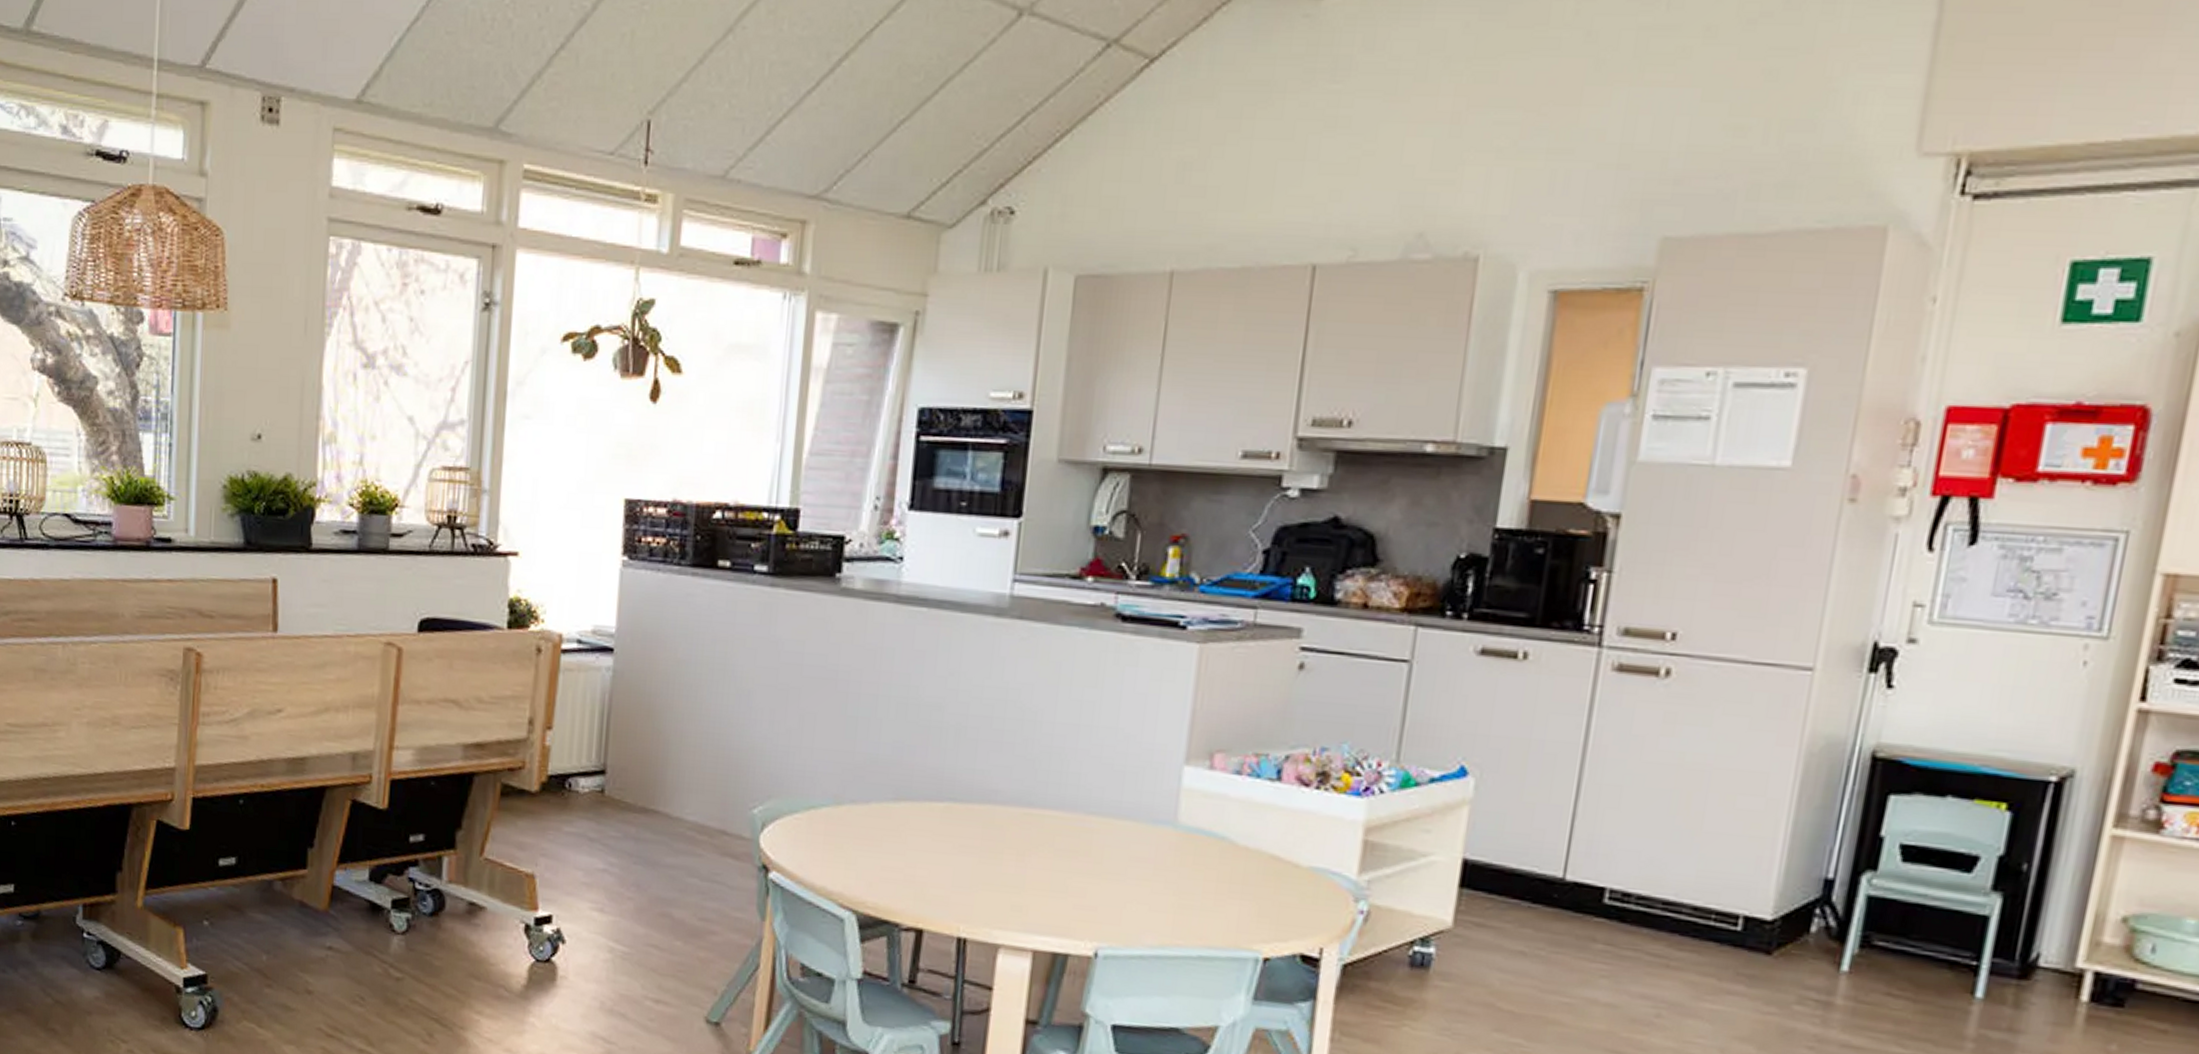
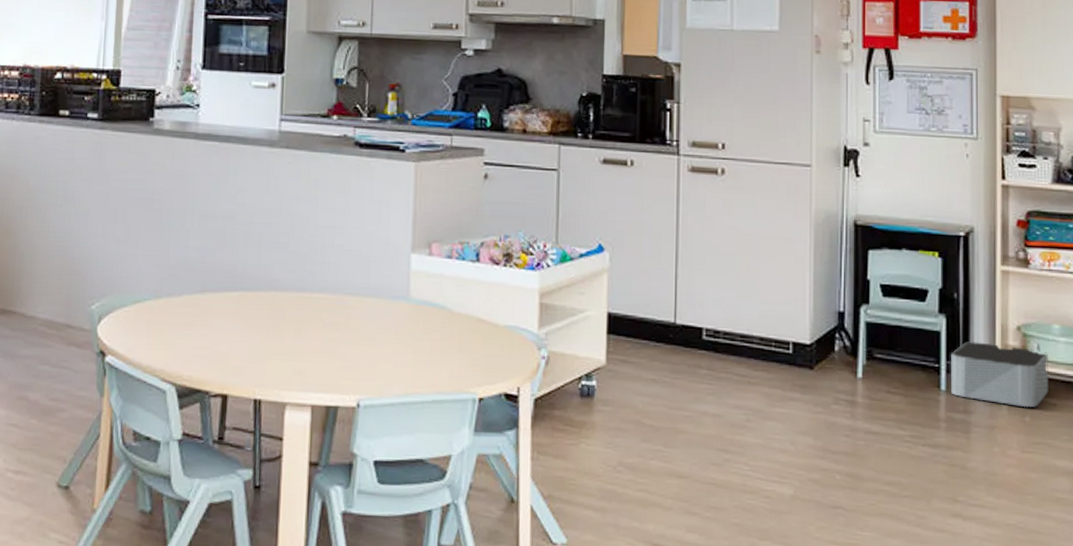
storage bin: none [1991,933,2169,1033] -> present [951,341,1049,408]

